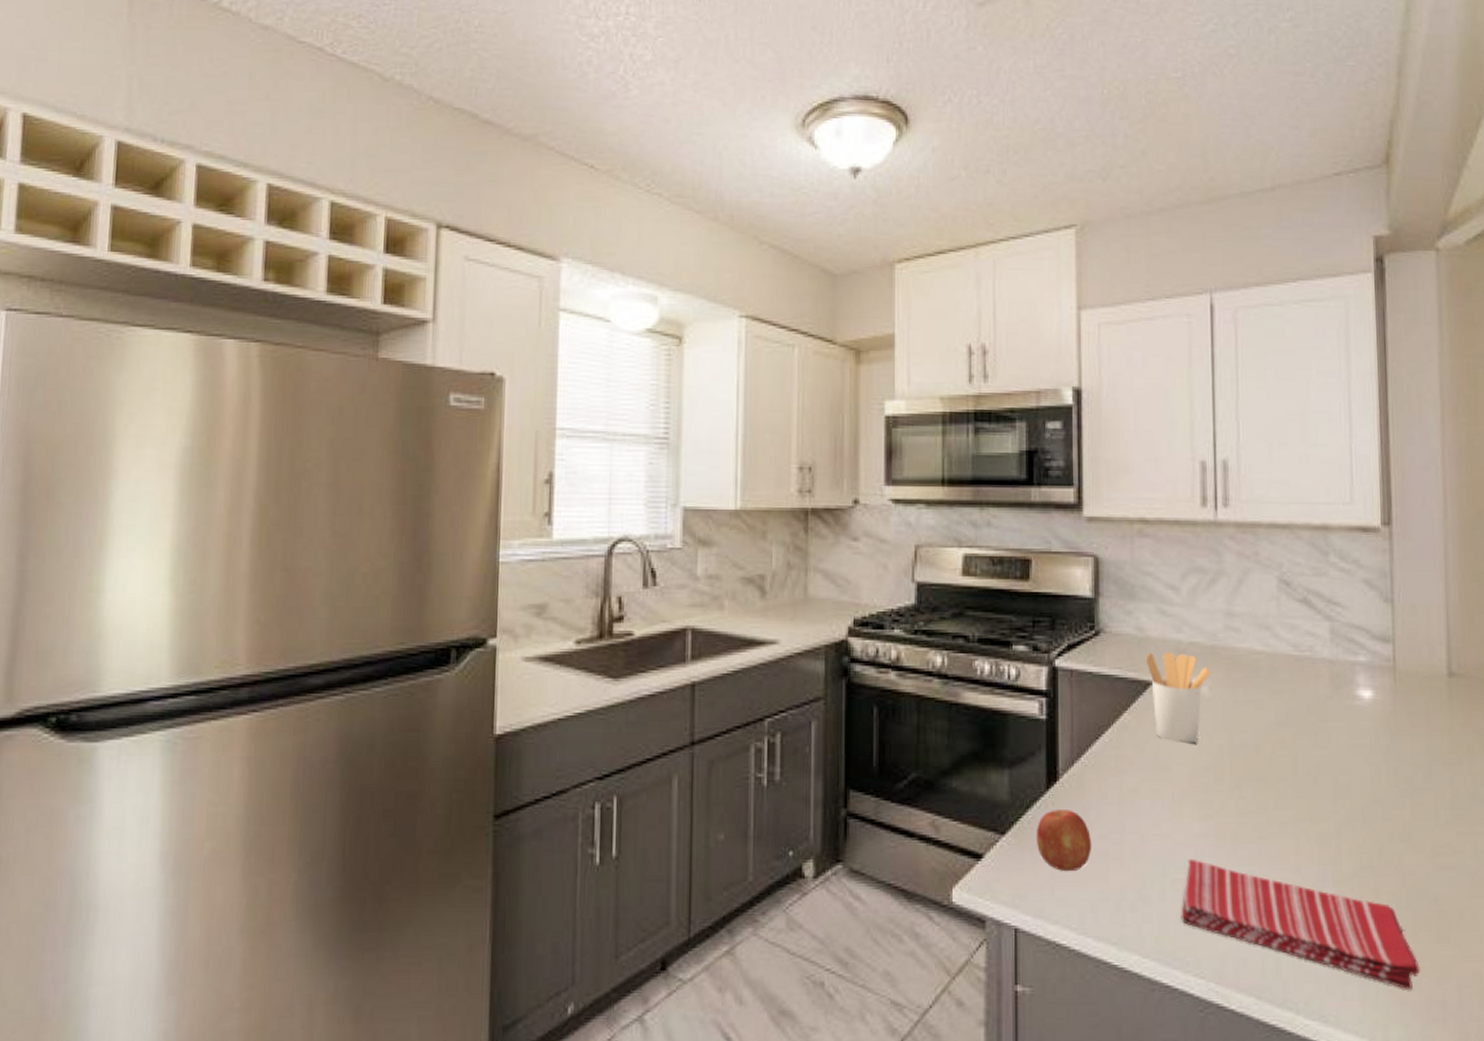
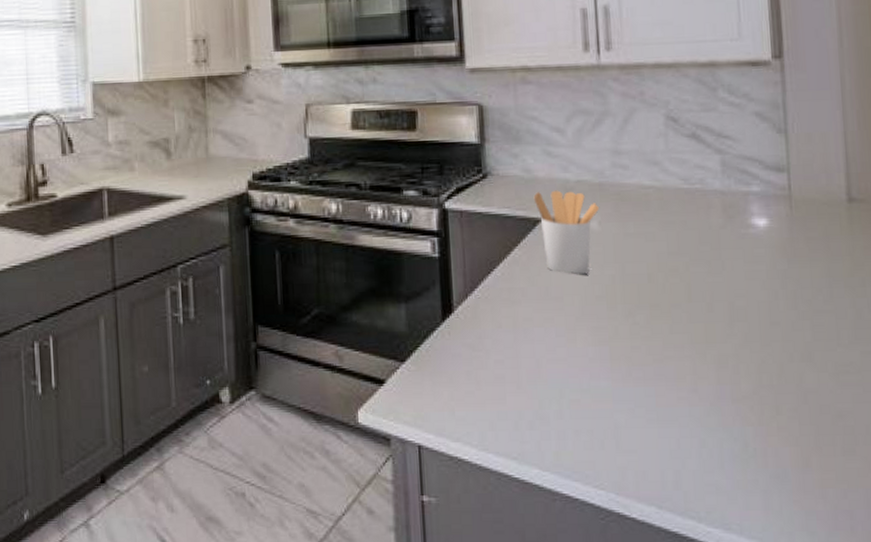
fruit: present [1037,810,1092,872] -> none [435,338,489,395]
dish towel: present [1181,858,1420,991] -> none [579,381,825,501]

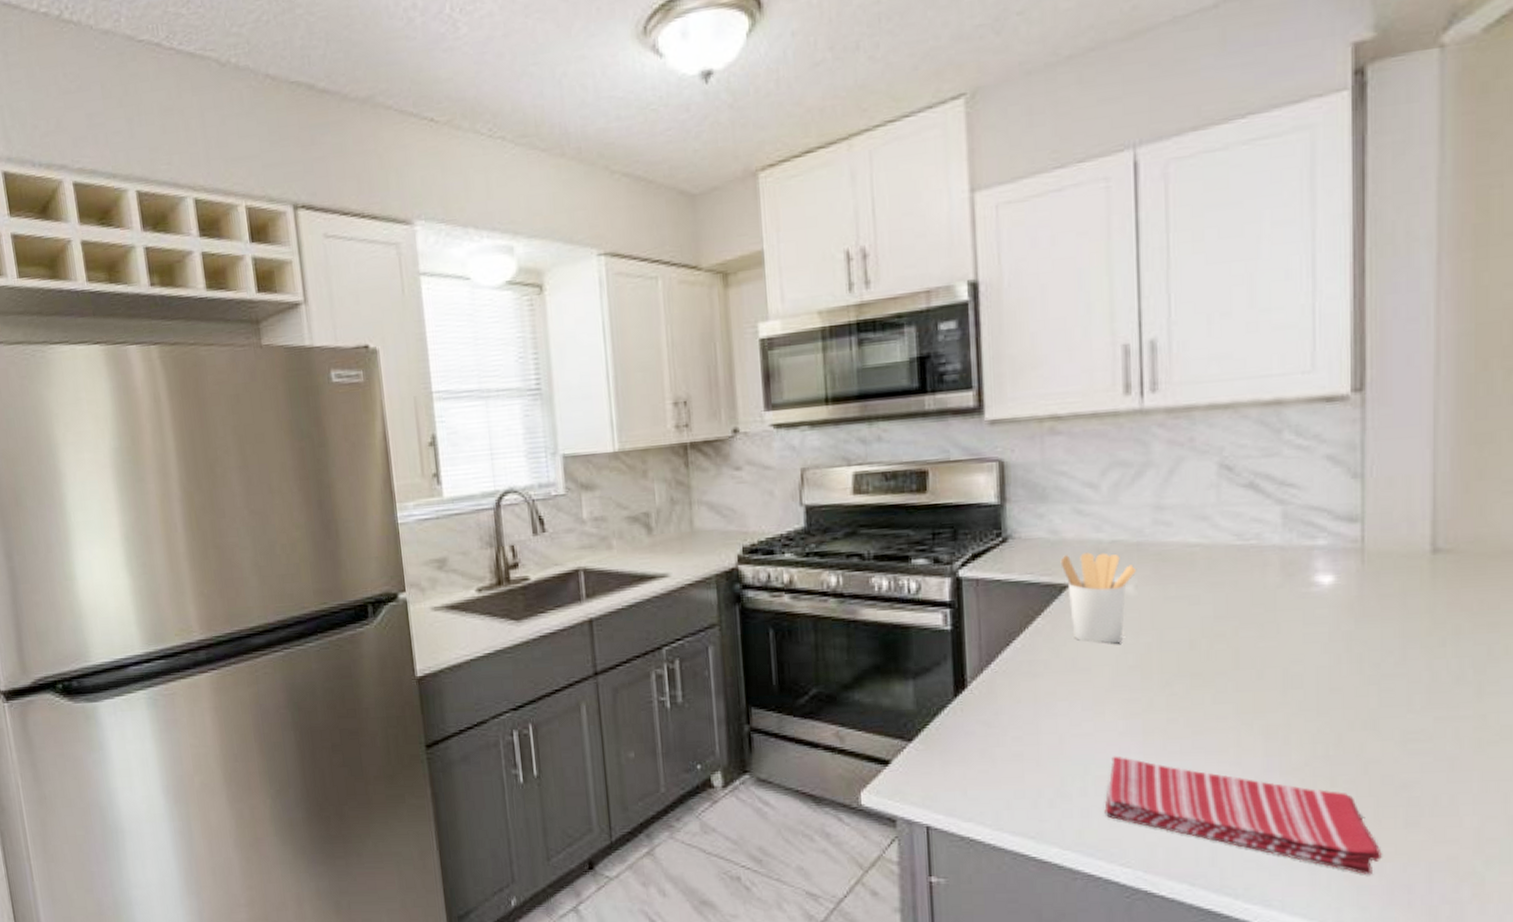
dish towel: none [579,381,825,501] -> present [1104,756,1382,875]

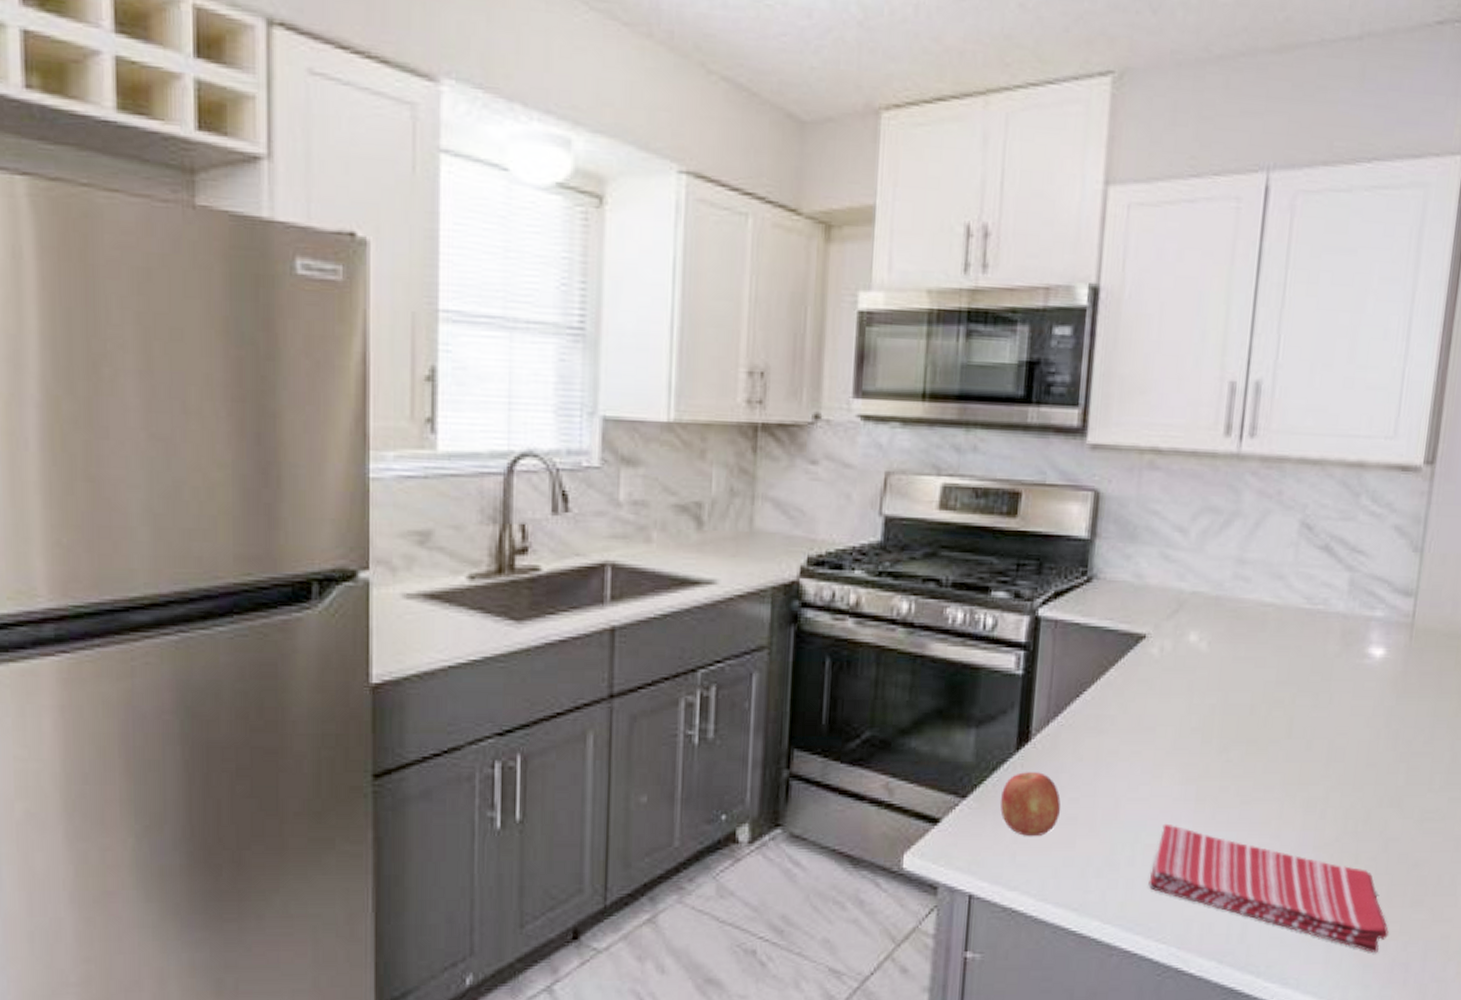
fruit: none [945,715,1006,773] -> present [1000,772,1061,837]
utensil holder: present [1060,552,1137,644] -> none [1140,602,1213,703]

